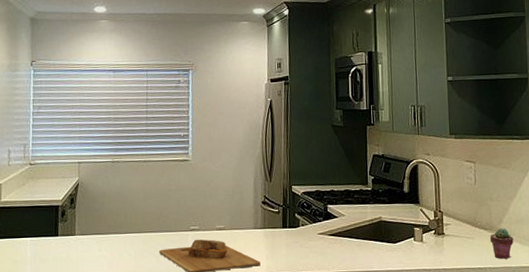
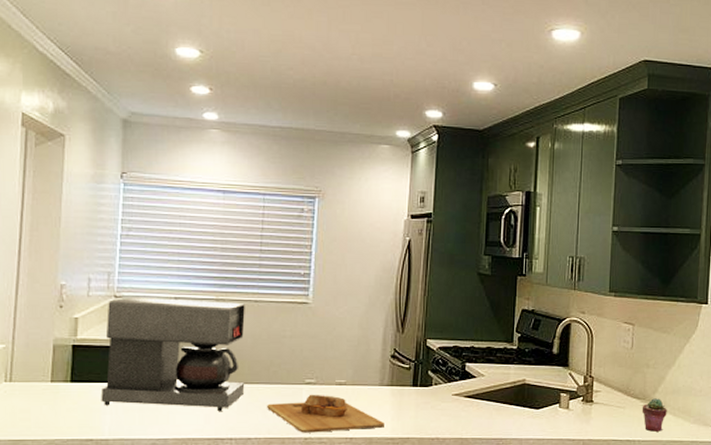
coffee maker: none [22,163,140,258] -> present [101,297,245,411]

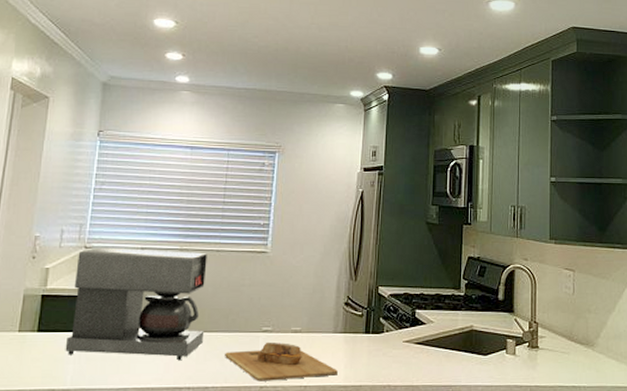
potted succulent: present [641,398,667,432] -> none [585,343,610,377]

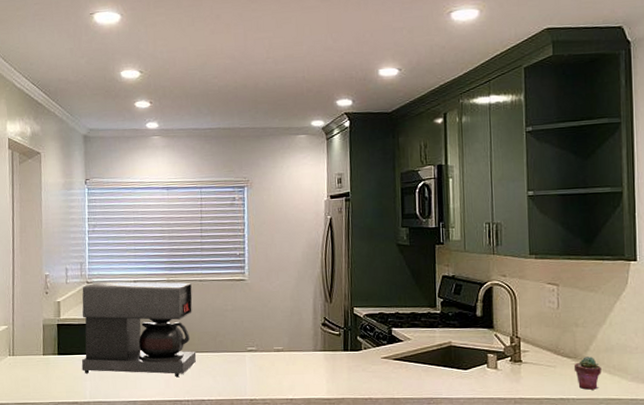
cutting board: present [225,342,338,382] -> none [216,360,321,395]
potted succulent: none [585,343,610,377] -> present [573,356,601,390]

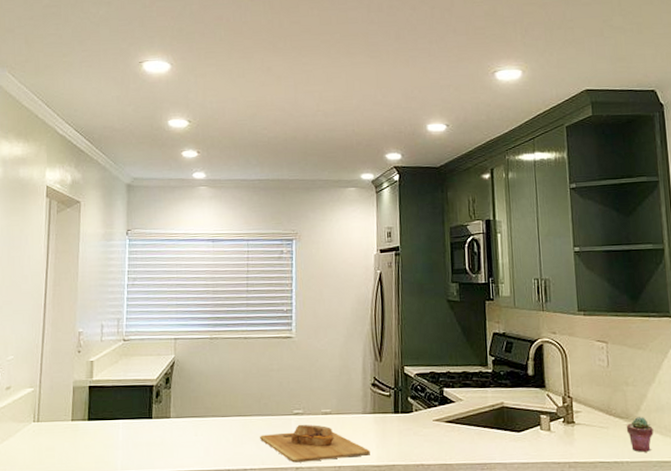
coffee maker: present [81,282,197,377] -> none [113,339,239,443]
cutting board: none [216,360,321,395] -> present [260,424,370,463]

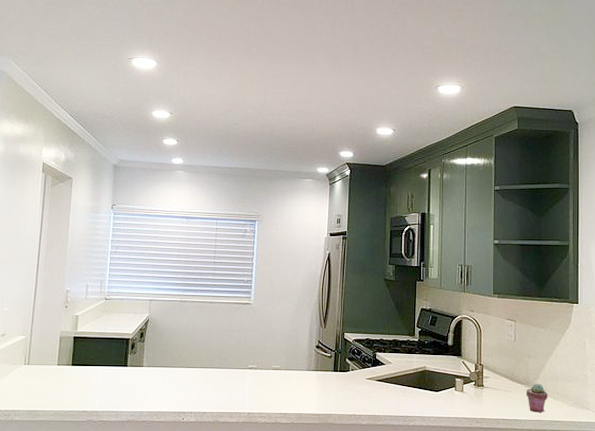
cutting board: present [260,424,370,463] -> none [219,377,311,409]

